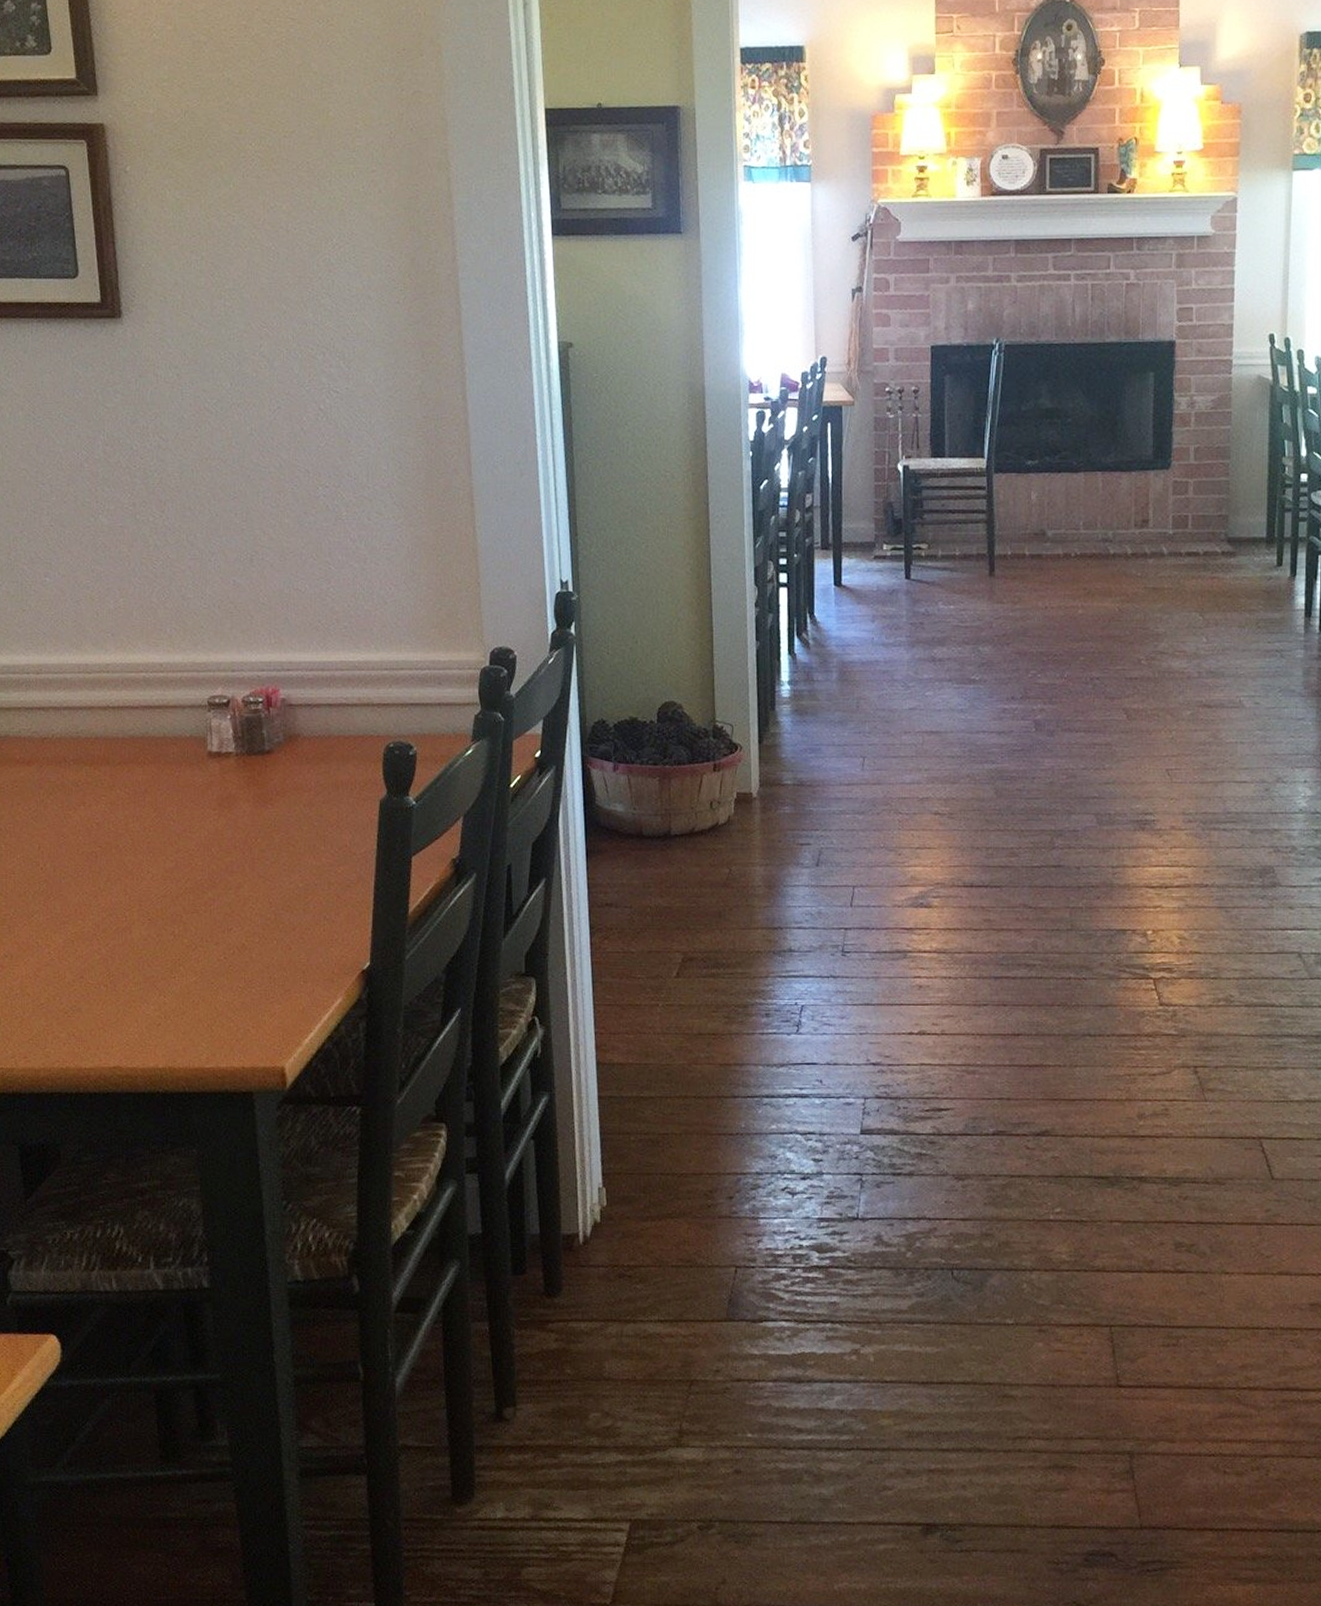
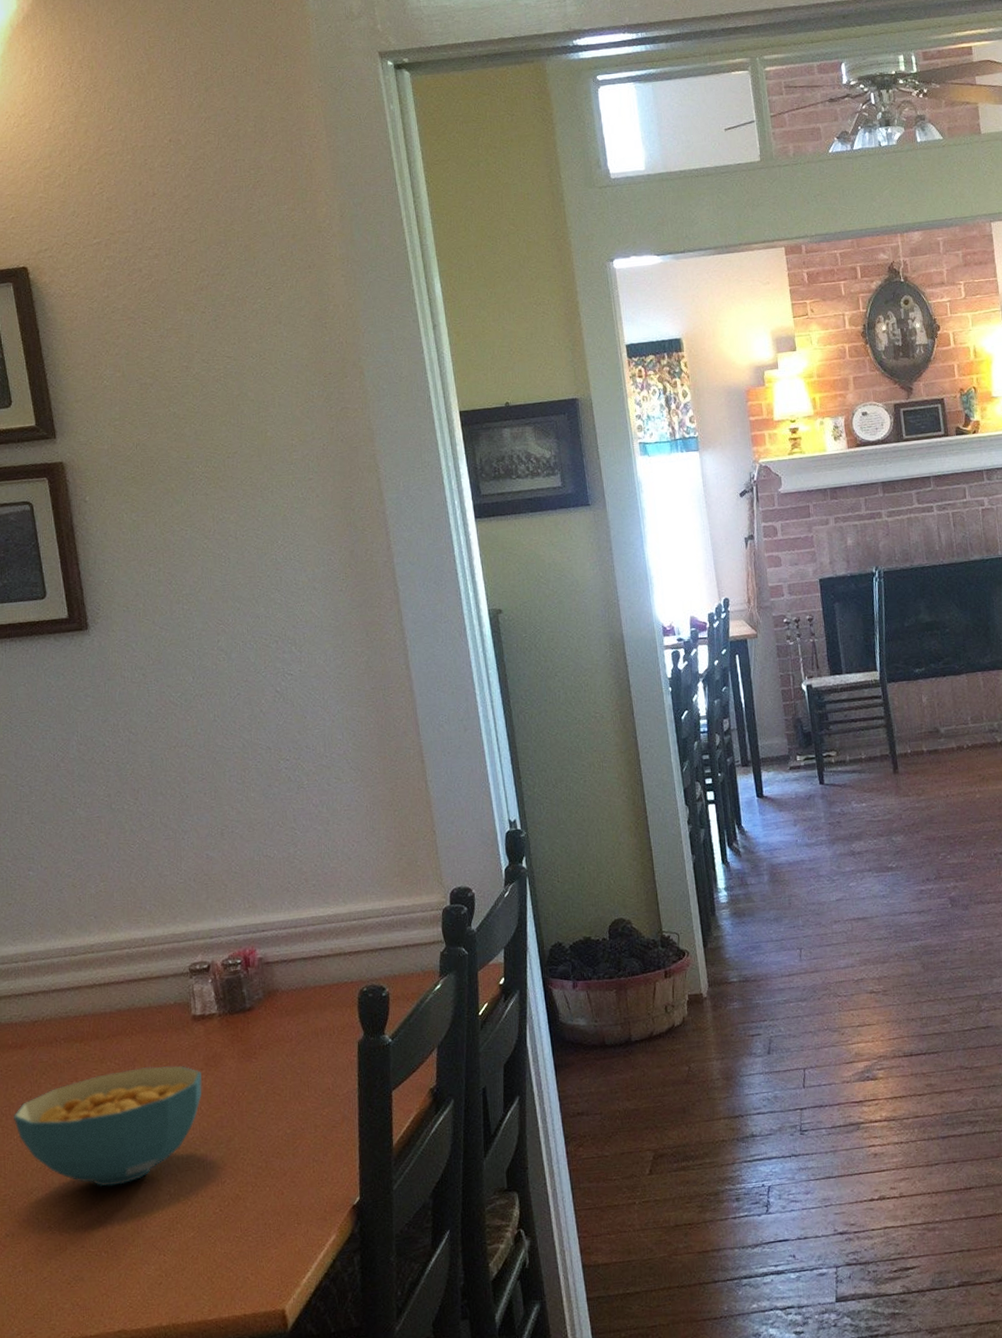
cereal bowl: none [18,800,215,919] -> present [13,1065,203,1187]

